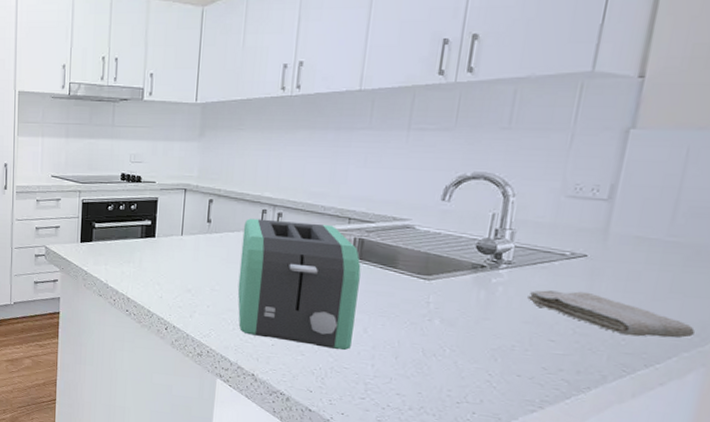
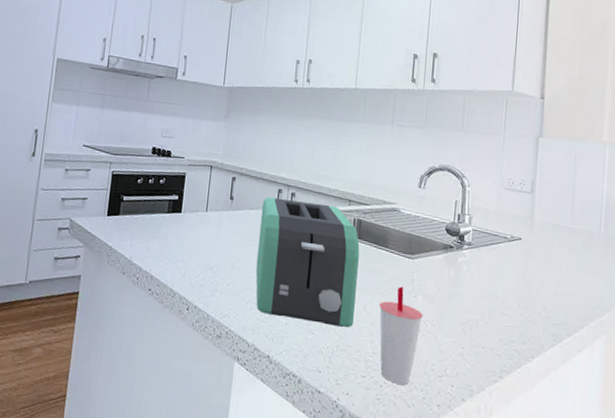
cup: none [383,309,440,409] -> present [379,286,423,386]
washcloth: present [528,290,696,338] -> none [484,268,596,310]

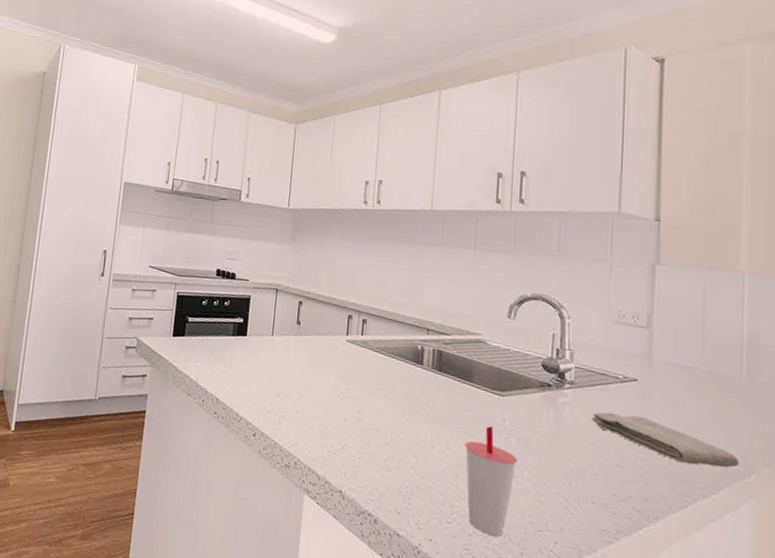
toaster: present [256,197,360,328] -> none [325,322,441,467]
washcloth: none [484,268,596,310] -> present [592,412,740,468]

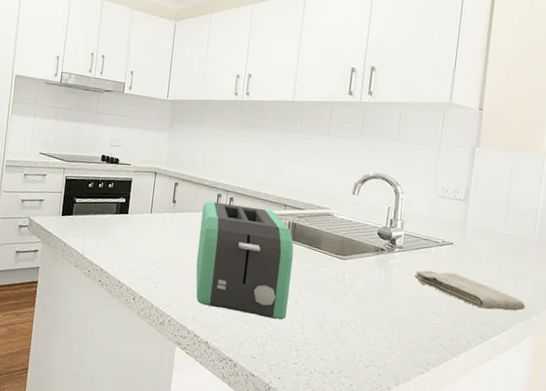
toaster: none [325,322,441,467] -> present [196,201,294,320]
cup: present [465,425,517,537] -> none [310,284,353,373]

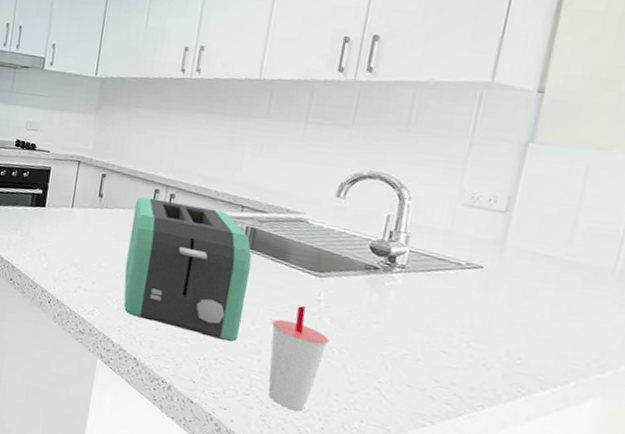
cup: none [310,284,353,373] -> present [268,305,329,411]
washcloth: present [414,270,526,311] -> none [421,298,594,363]

